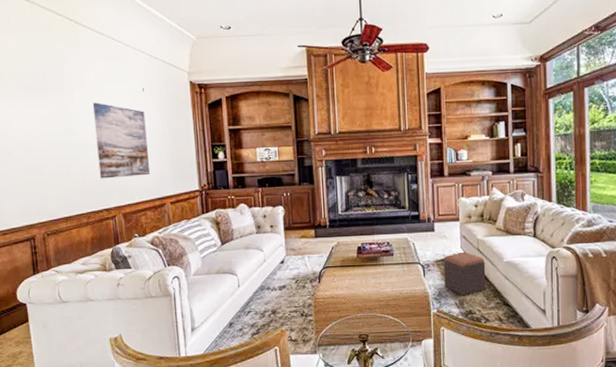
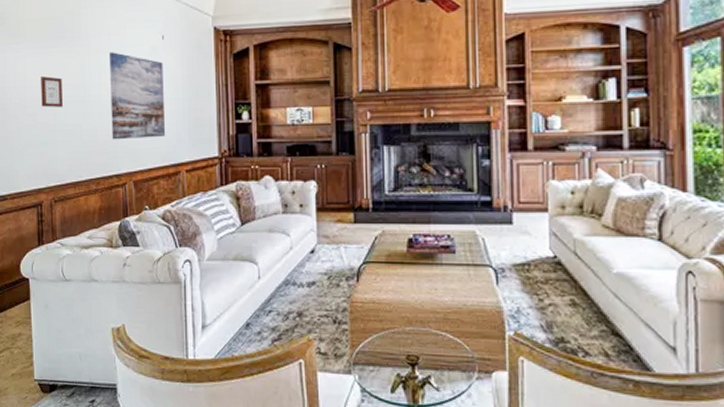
picture frame: none [26,124,50,152] -> present [41,76,63,107]
footstool: present [444,252,486,296] -> none [525,256,586,316]

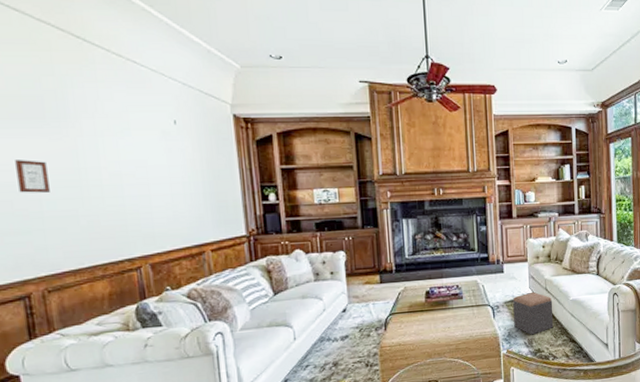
wall art: present [109,52,166,140] -> none [108,135,186,225]
footstool: none [525,256,586,316] -> present [513,292,554,335]

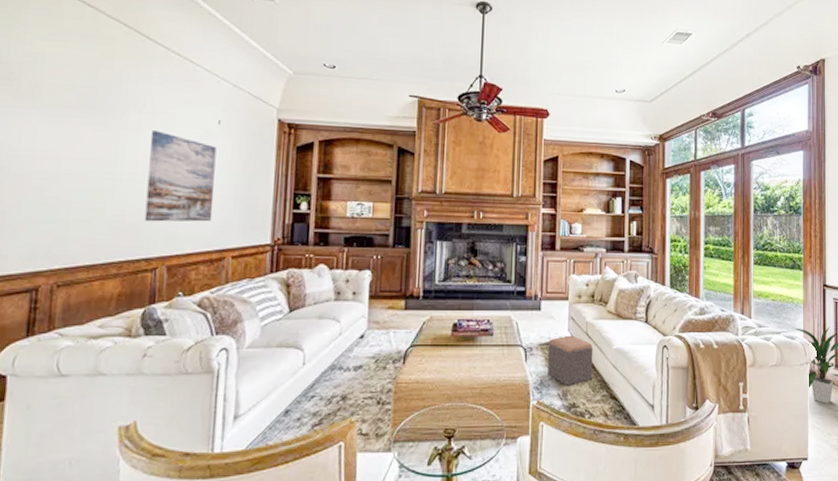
picture frame: present [15,160,50,193] -> none [53,147,86,182]
wall art: none [108,135,186,225] -> present [144,130,217,222]

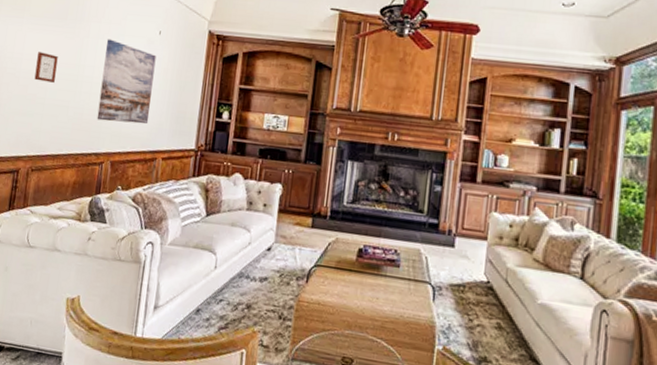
picture frame: none [53,147,86,182] -> present [34,52,58,83]
footstool: present [548,336,593,386] -> none [457,280,513,337]

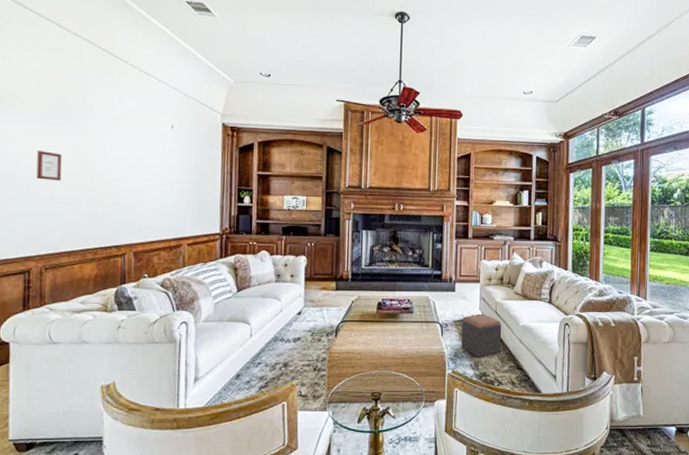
wall art: present [97,39,156,125] -> none [113,135,171,215]
footstool: none [457,280,513,337] -> present [461,314,502,358]

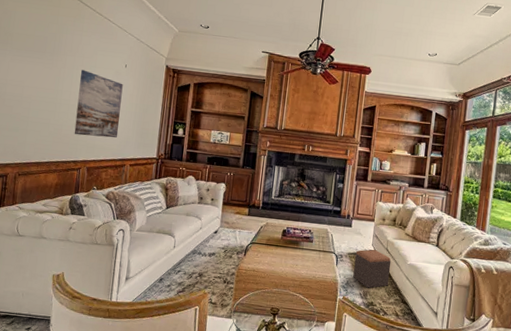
picture frame: present [36,151,62,181] -> none [18,79,39,104]
wall art: none [113,135,171,215] -> present [74,70,123,138]

